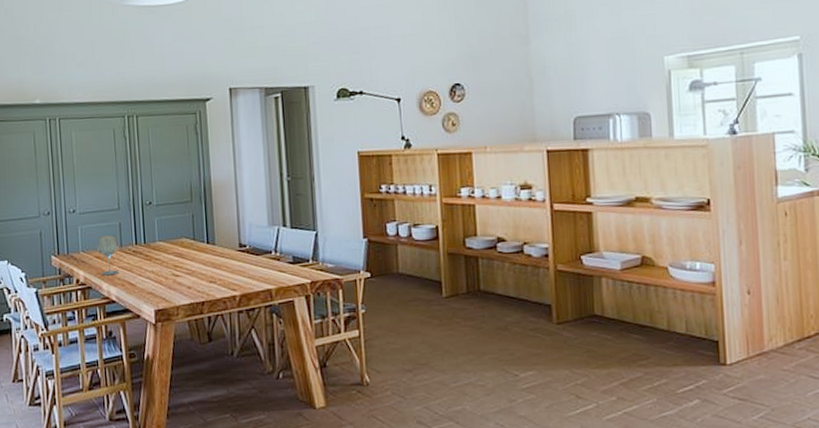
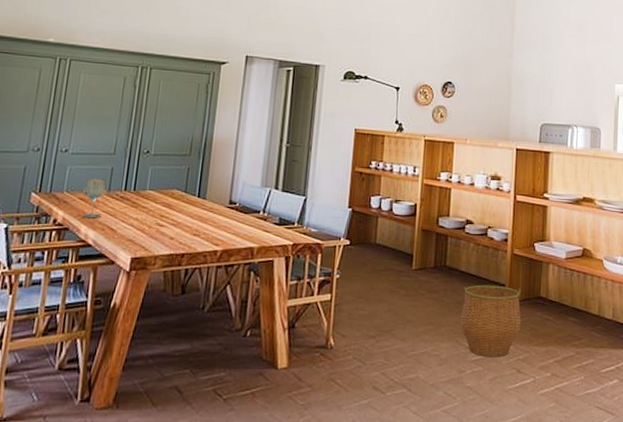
basket: none [503,306,576,384] -> present [459,284,522,358]

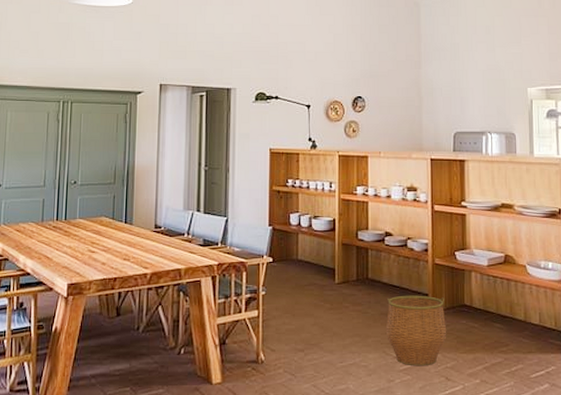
wine glass: present [82,178,107,219] -> none [18,211,40,248]

